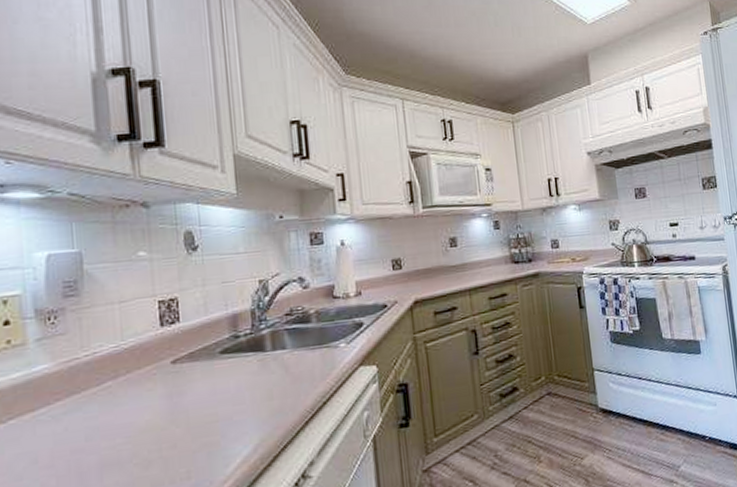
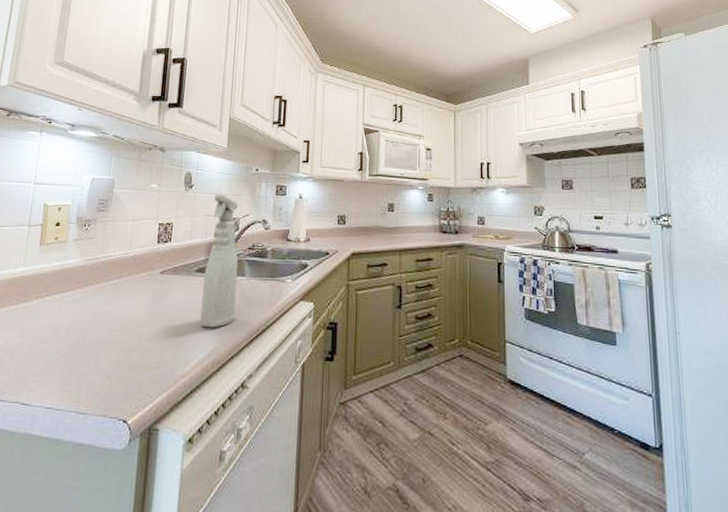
spray bottle: none [230,252,281,418] -> present [200,194,239,328]

